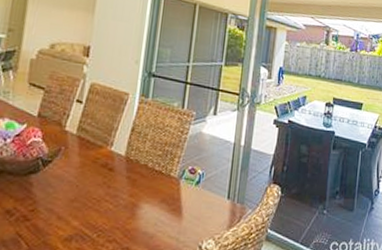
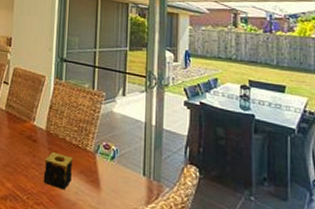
candle: none [117,181,155,223] -> present [43,152,73,190]

